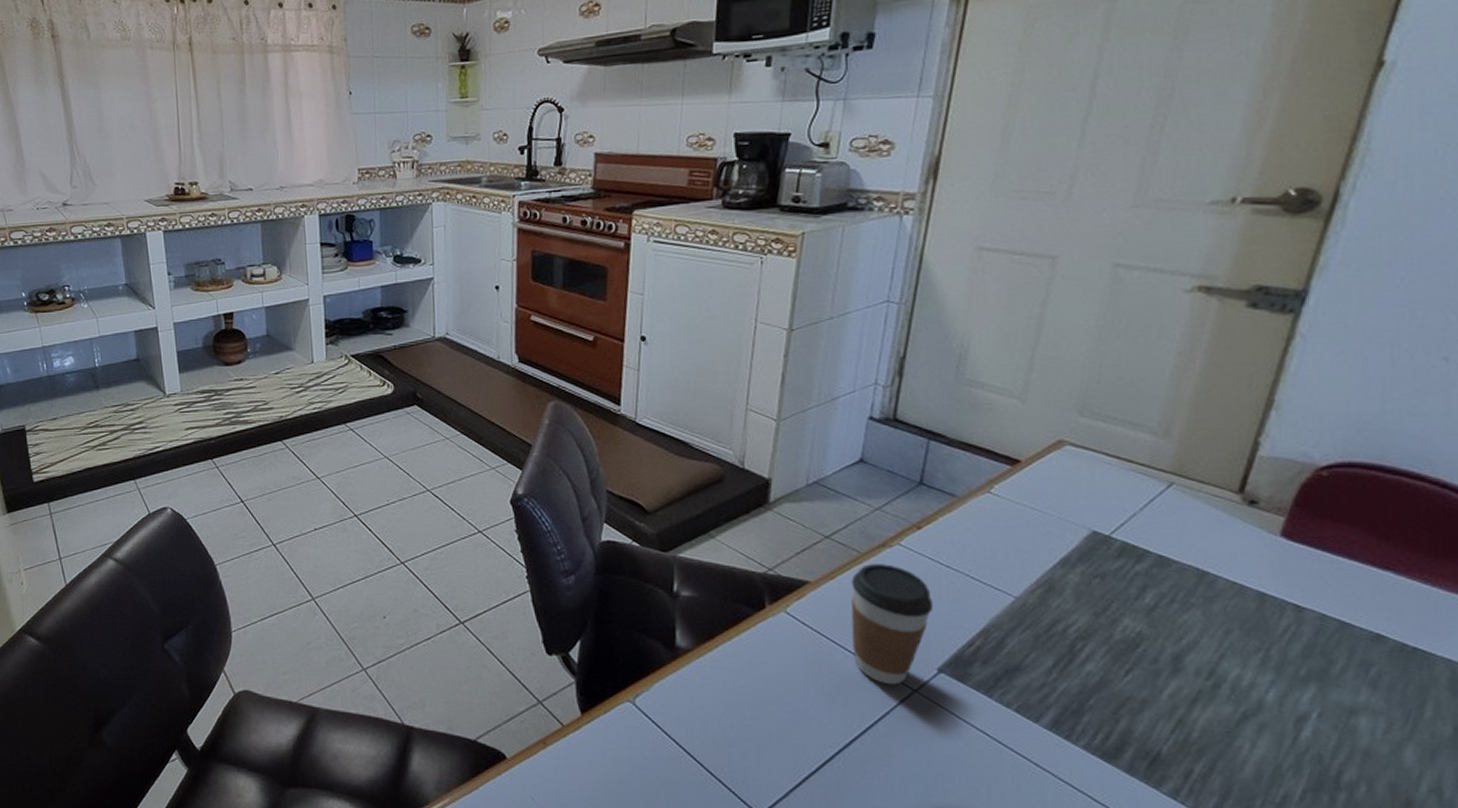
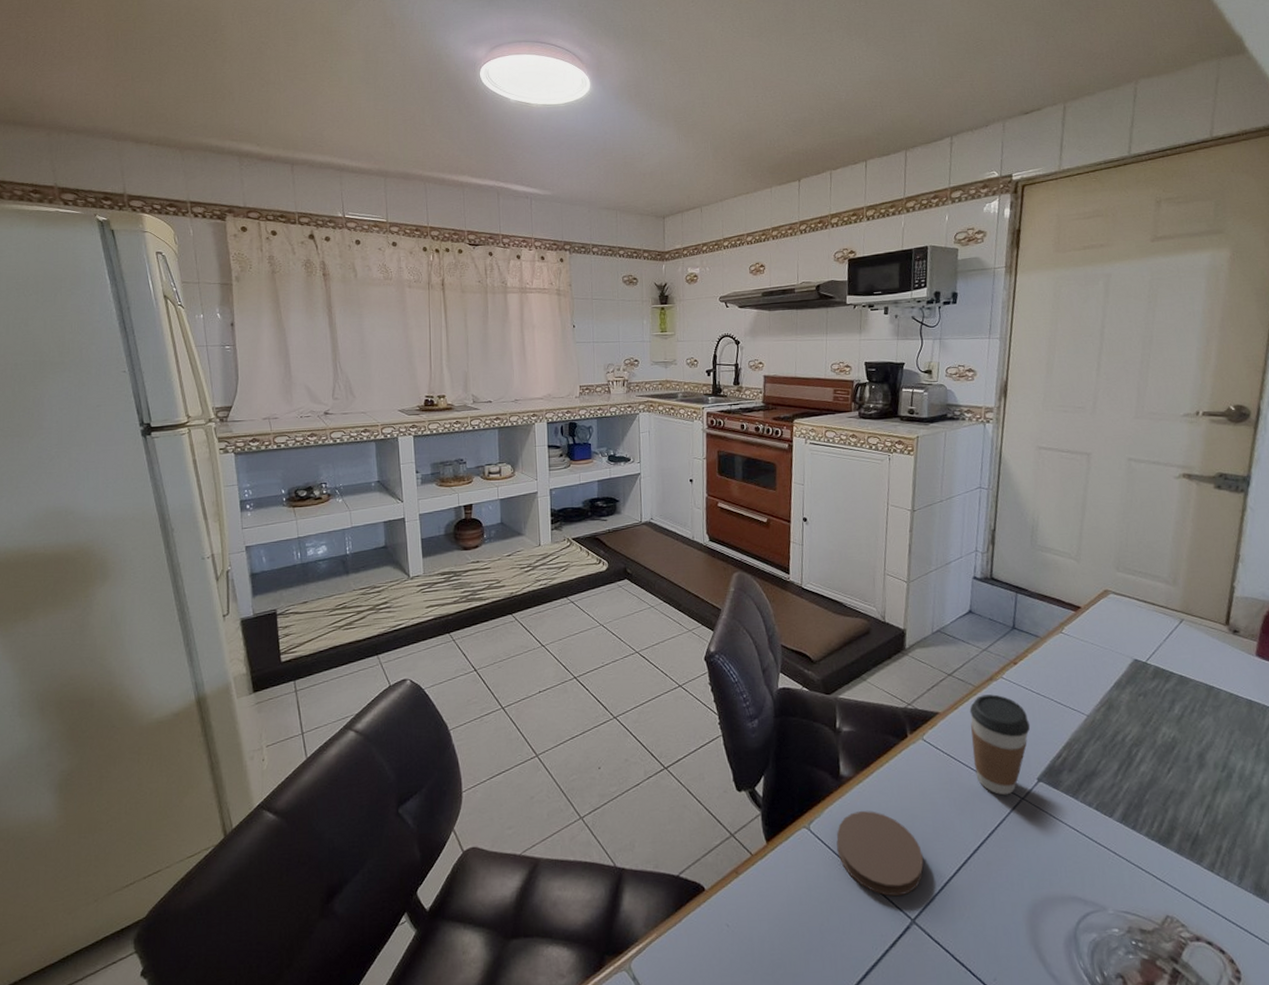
coaster: none [667,689,778,788] -> present [836,811,924,897]

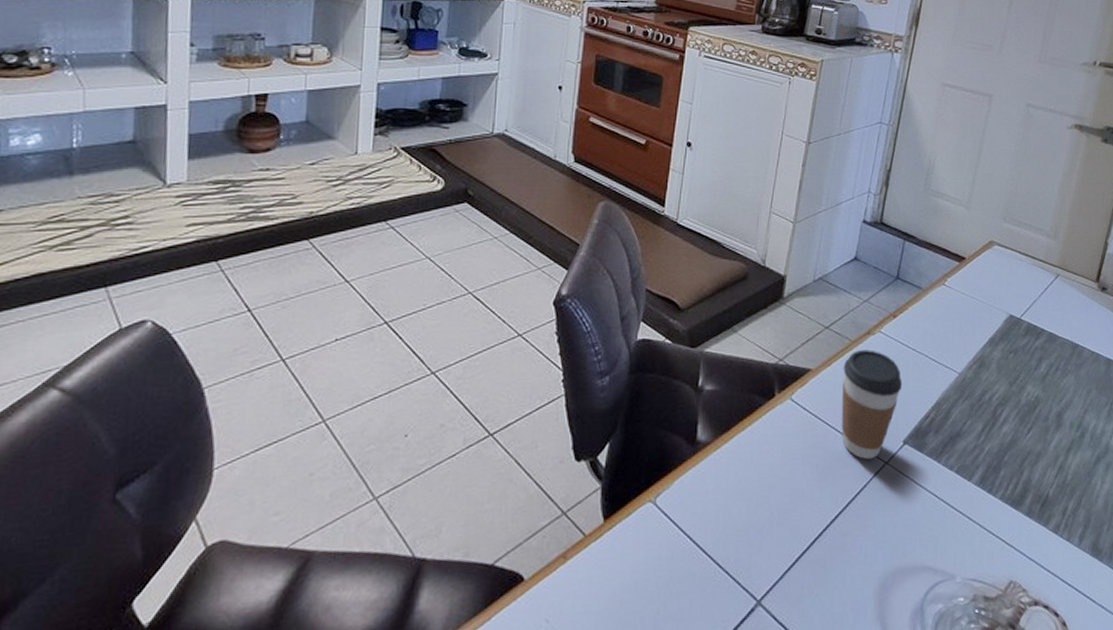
coaster: present [836,811,924,897] -> none [684,480,778,576]

